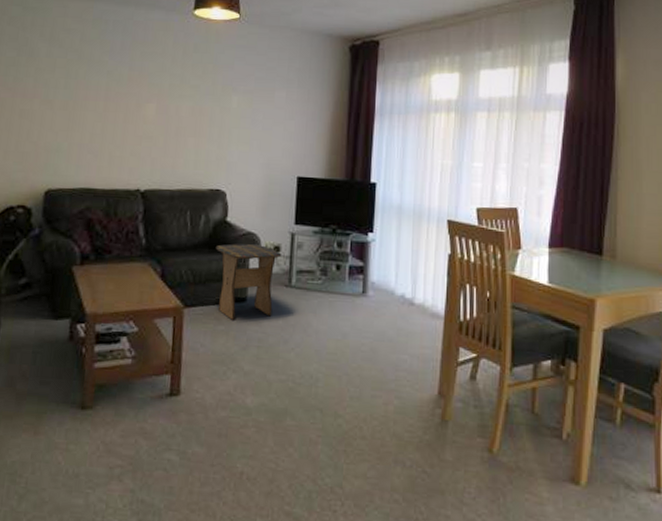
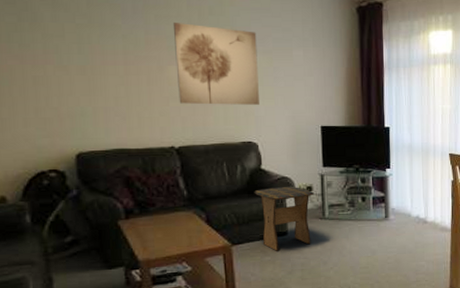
wall art: none [151,58,239,149] -> present [172,21,259,105]

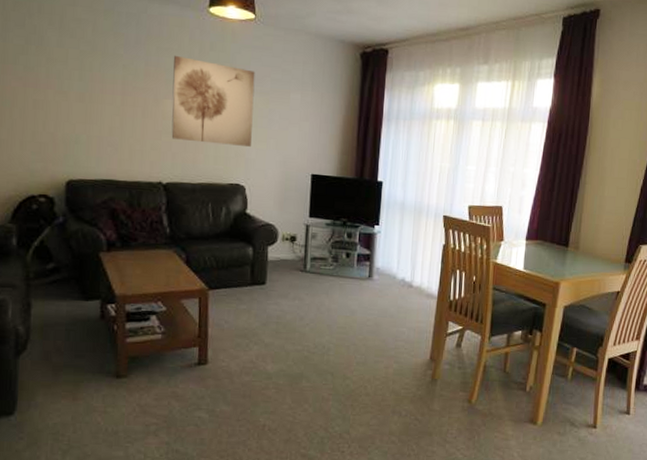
stool: present [254,186,314,251] -> none [236,233,298,300]

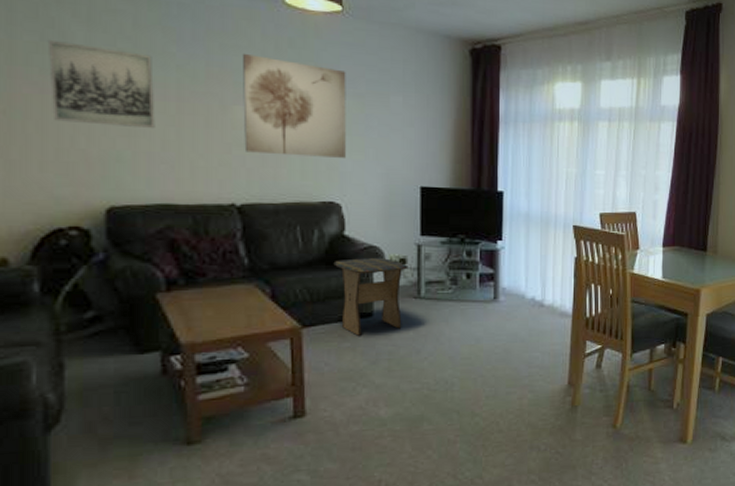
wall art: none [31,44,106,117] -> present [49,40,155,128]
stool: none [236,233,298,300] -> present [333,257,409,336]

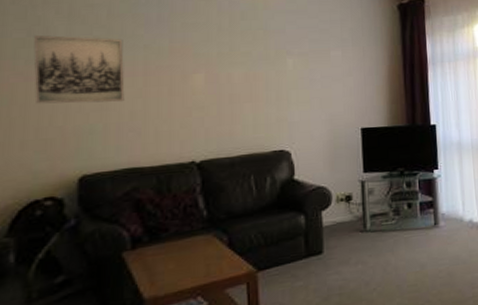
wall art: present [242,53,346,158] -> none [200,28,293,114]
stool: present [333,257,409,336] -> none [285,196,354,274]

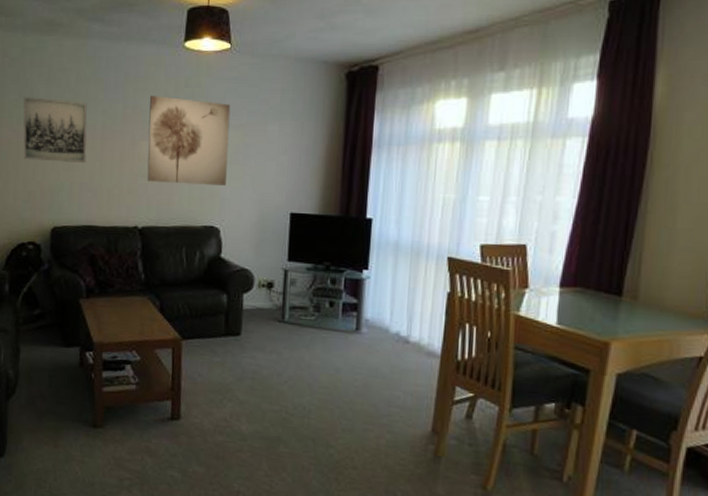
wall art: none [200,28,293,114] -> present [147,95,231,185]

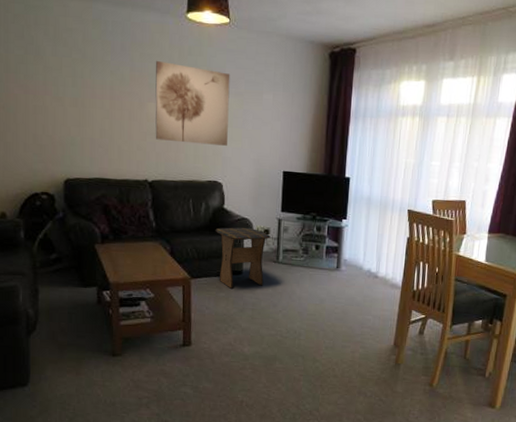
wall art: present [23,97,87,163] -> none [30,54,96,120]
stool: none [210,279,275,353] -> present [215,227,271,289]

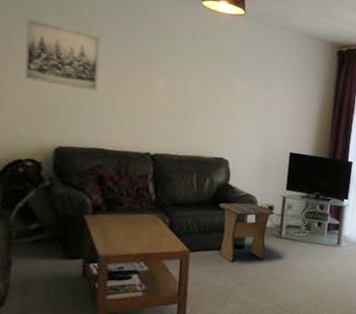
wall art: none [30,54,96,120] -> present [24,19,101,91]
wall art: present [155,60,230,146] -> none [161,40,243,126]

